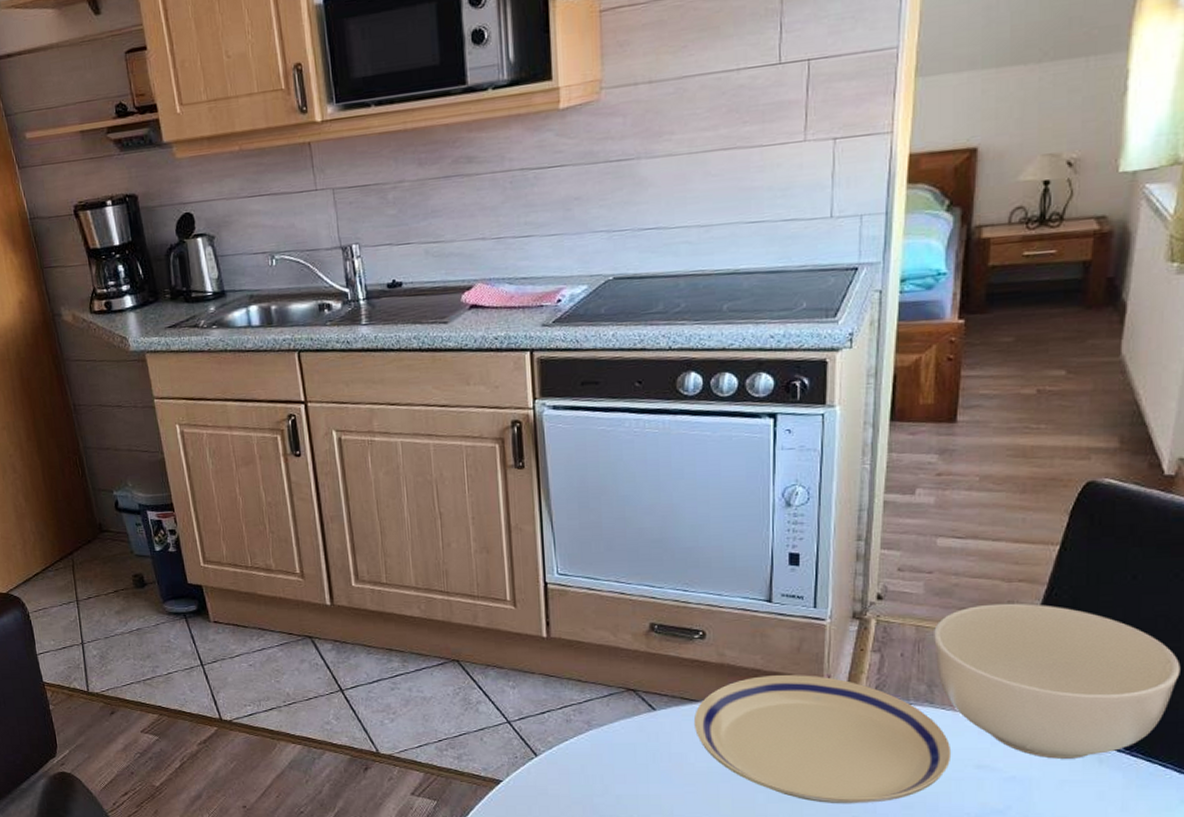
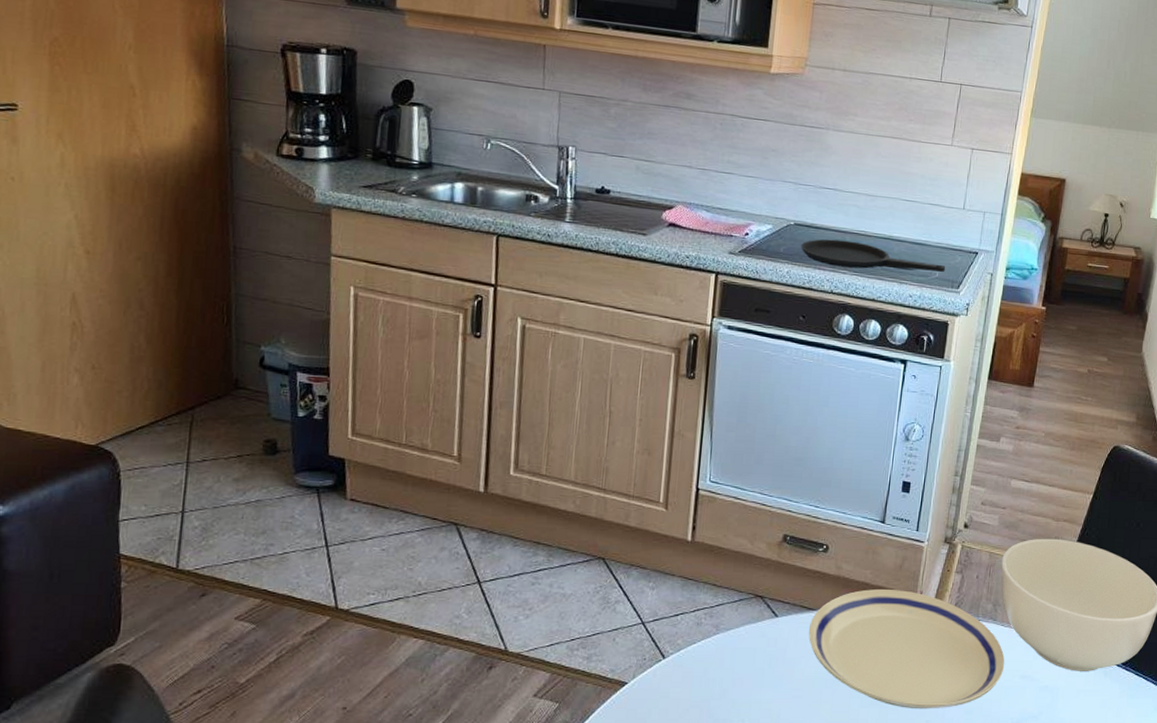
frying pan: none [625,284,815,318] -> present [801,239,946,272]

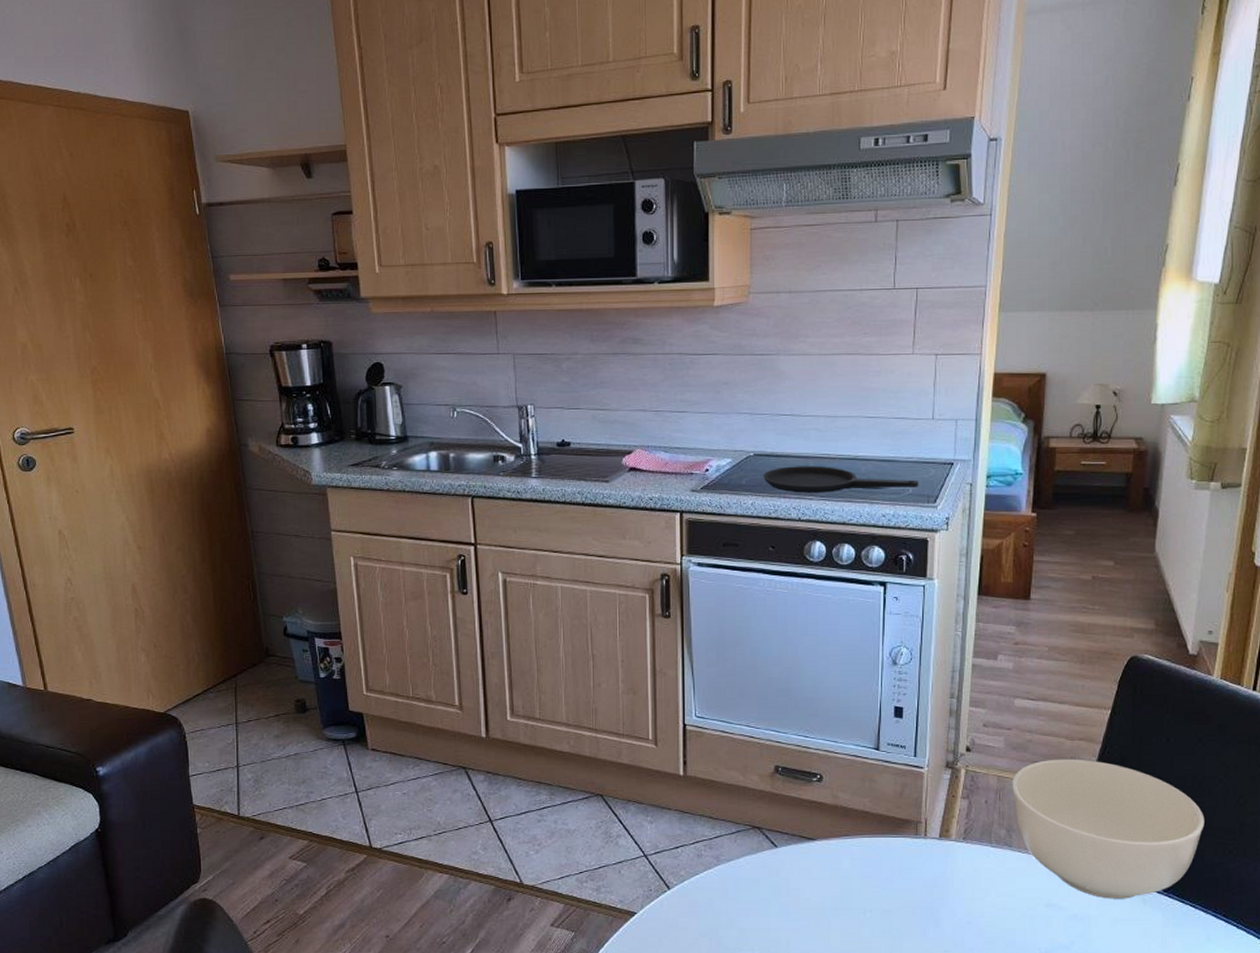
plate: present [809,589,1005,709] -> none [811,818,1026,939]

